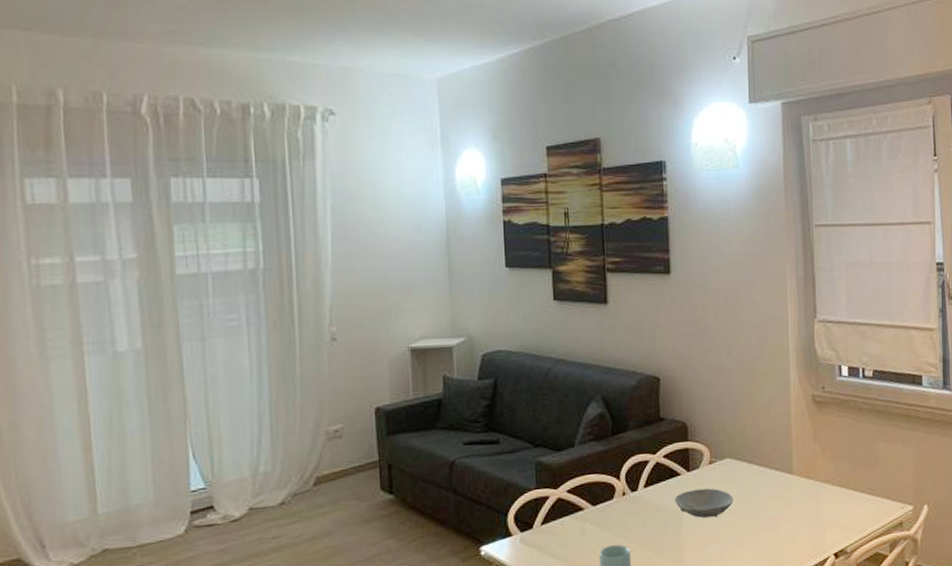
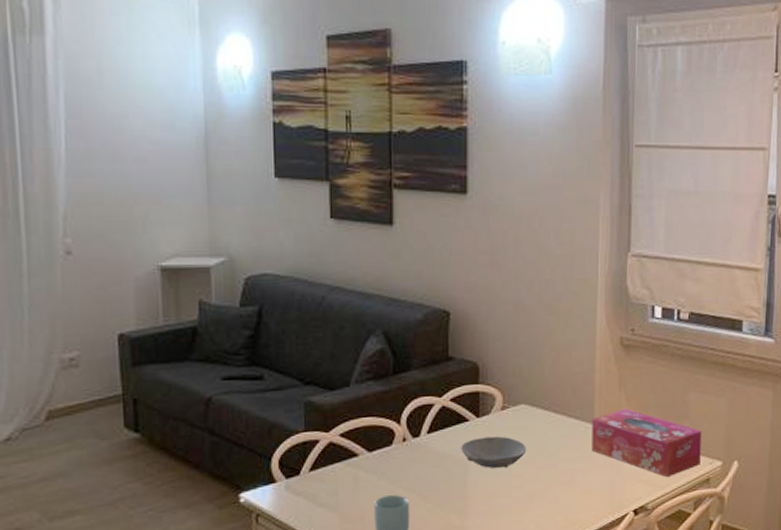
tissue box: none [791,459,893,523] -> present [592,408,702,478]

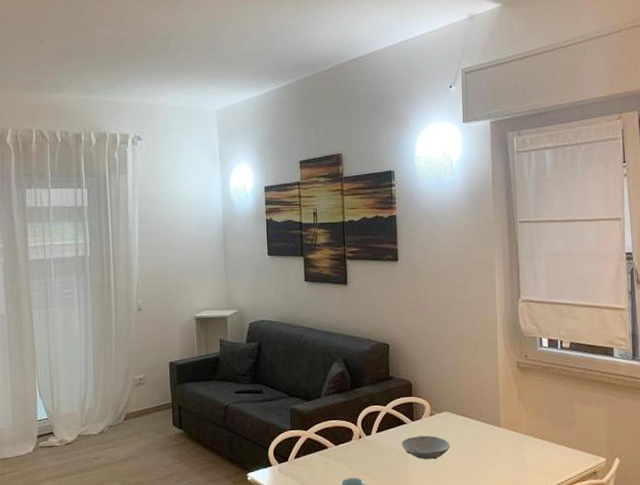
tissue box: present [592,408,702,478] -> none [499,415,588,470]

